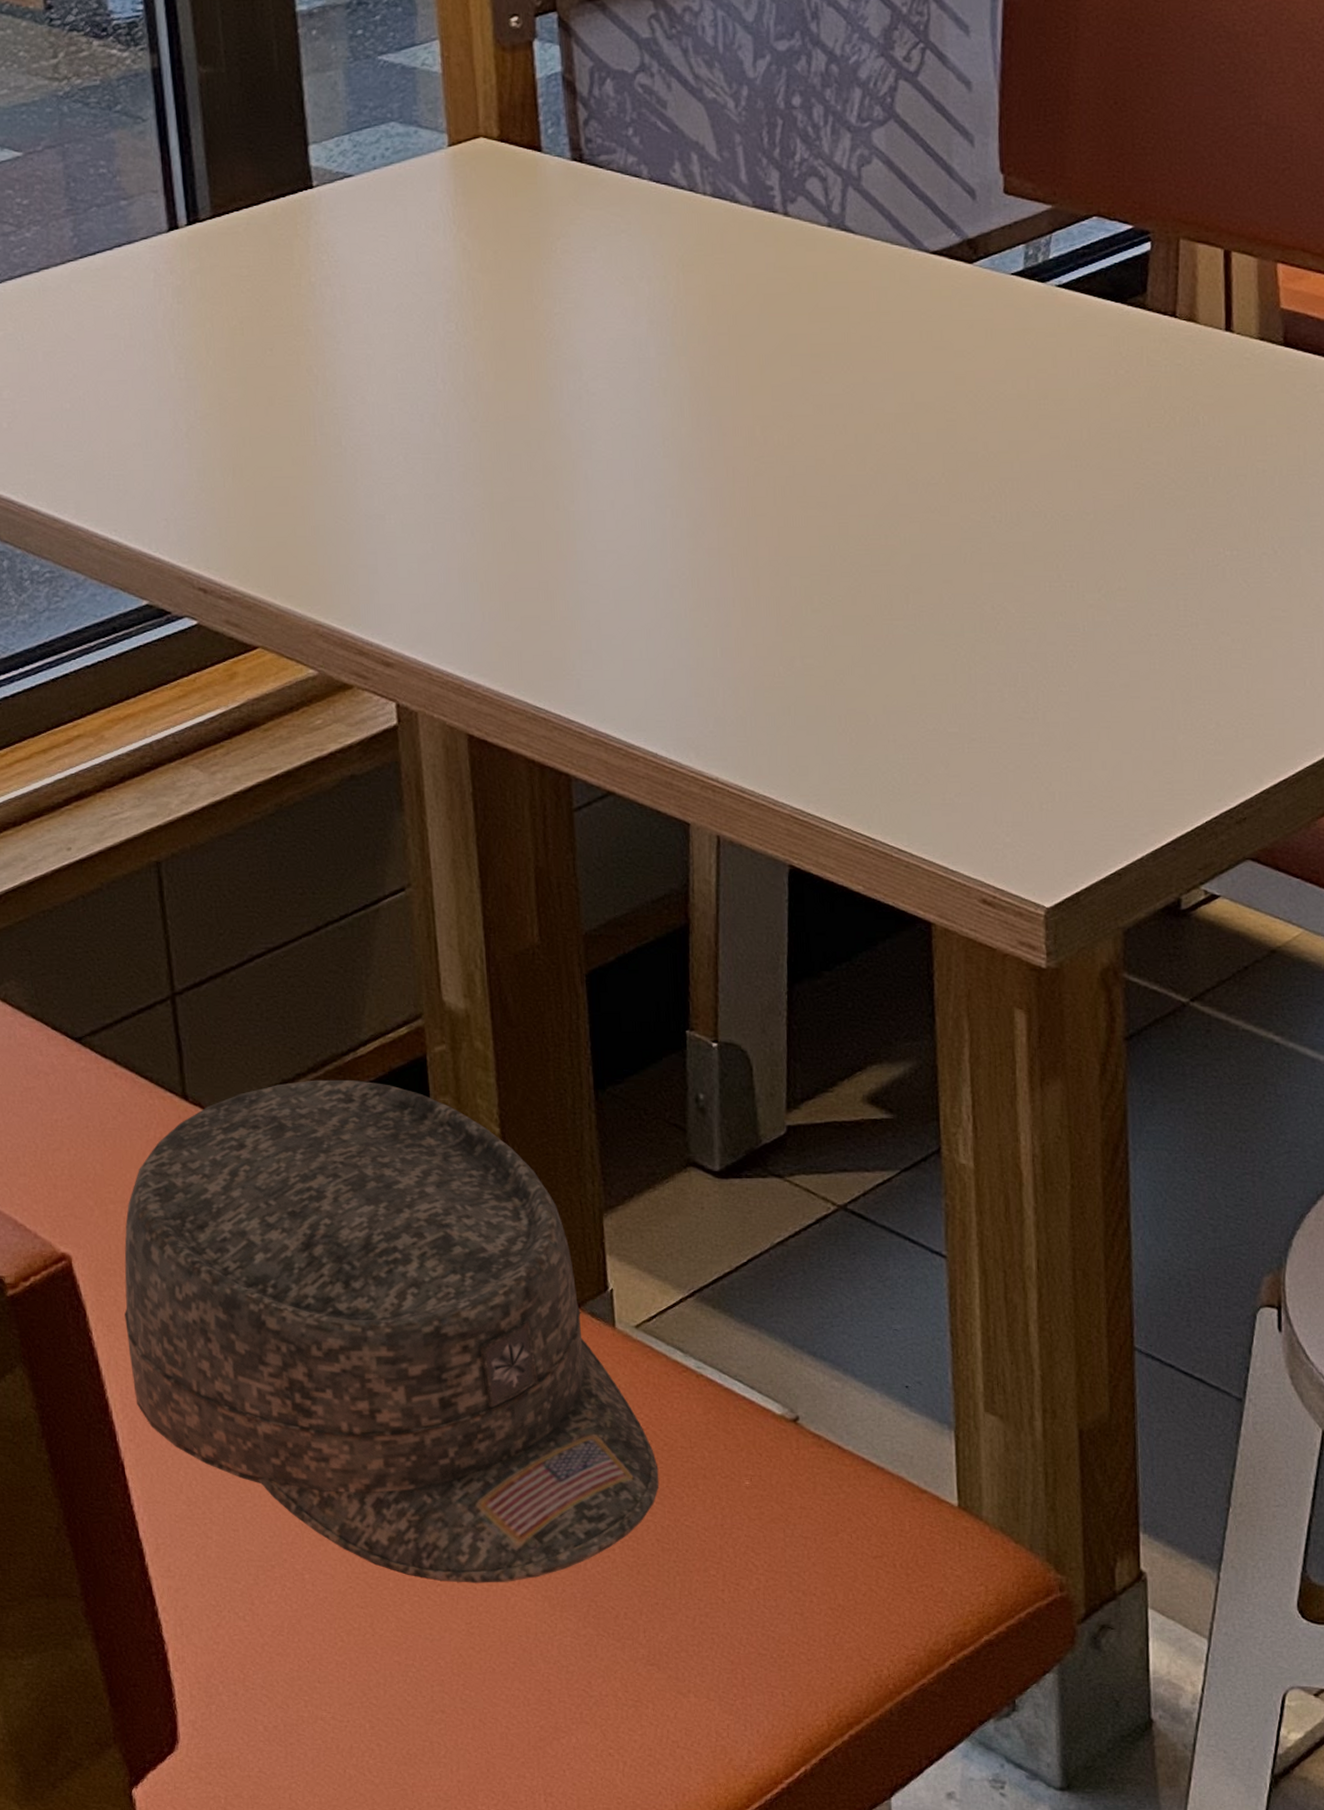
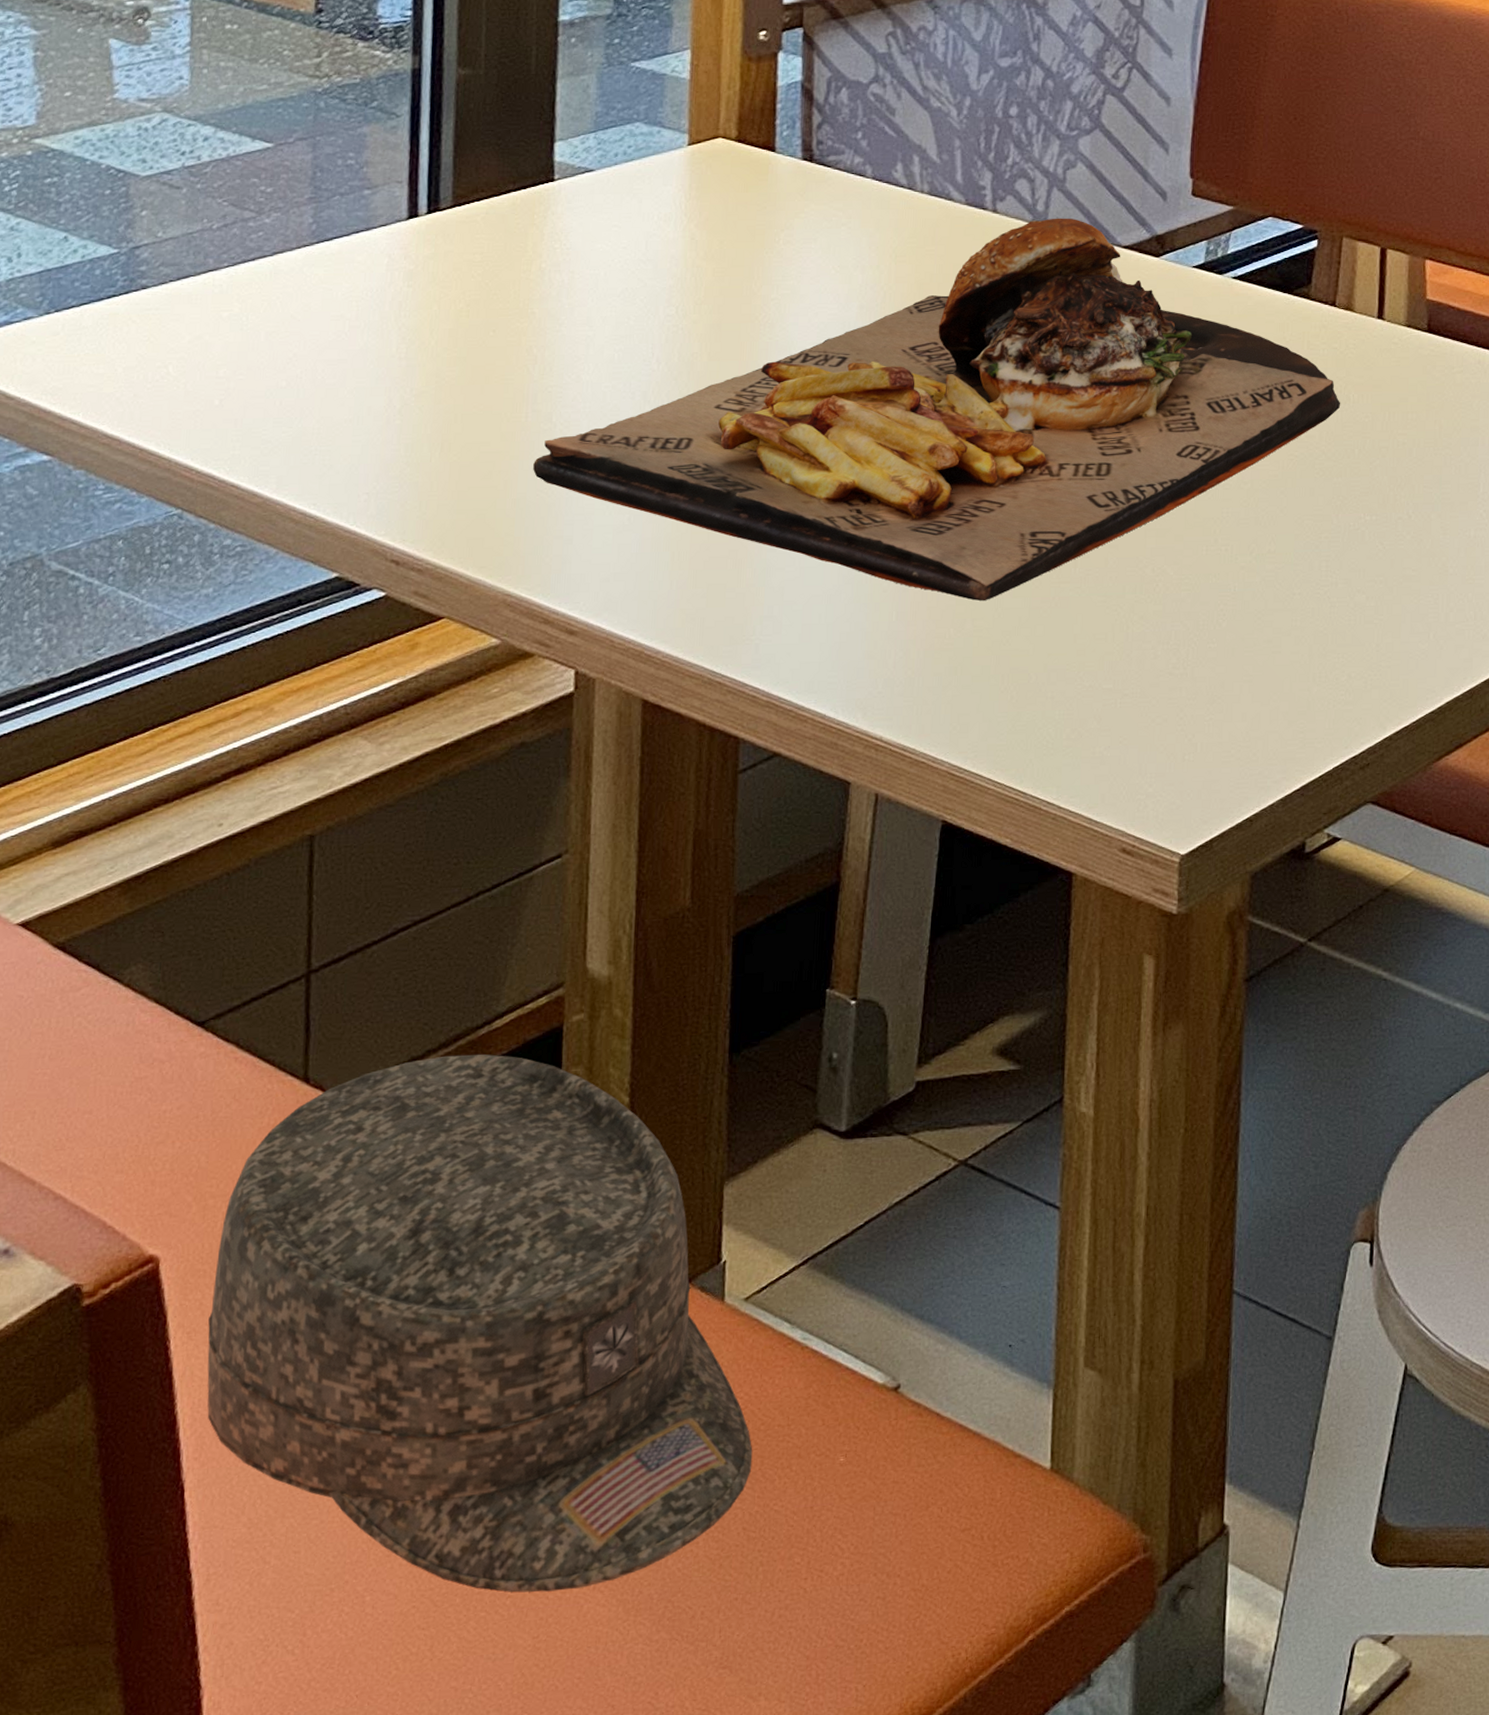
food tray: none [328,220,1190,637] -> present [533,218,1341,601]

